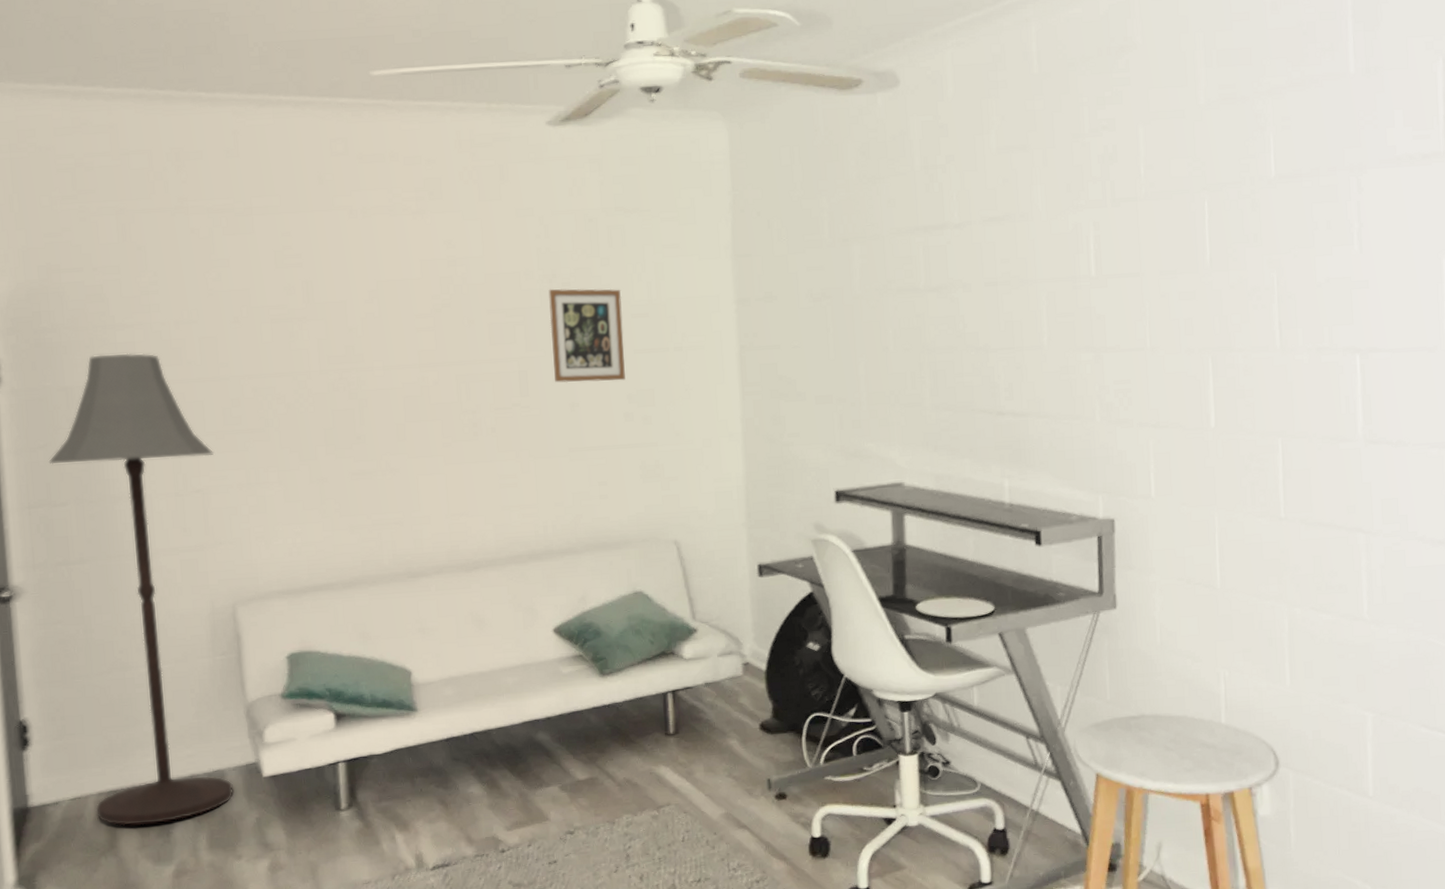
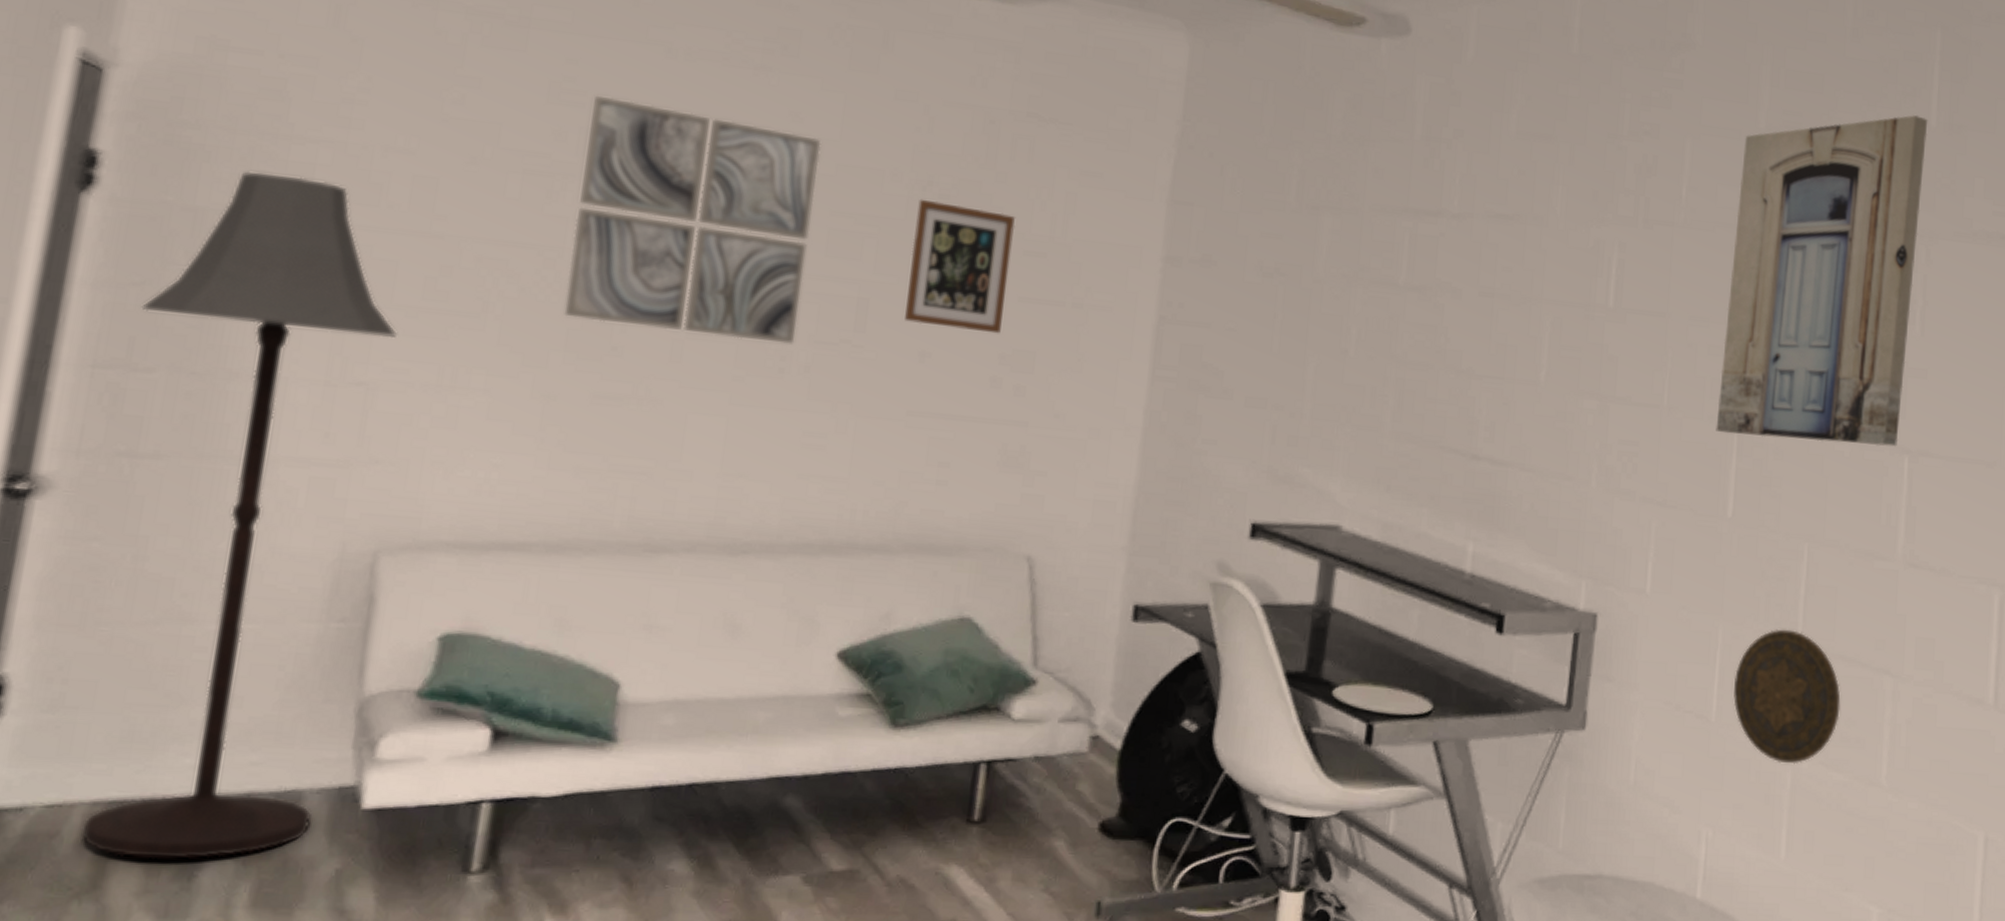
wall art: none [307,255,481,421] -> present [564,95,821,344]
wall art: none [1188,66,1349,361] -> present [1716,114,1928,447]
decorative plate: none [1232,508,1323,613] -> present [1733,628,1841,764]

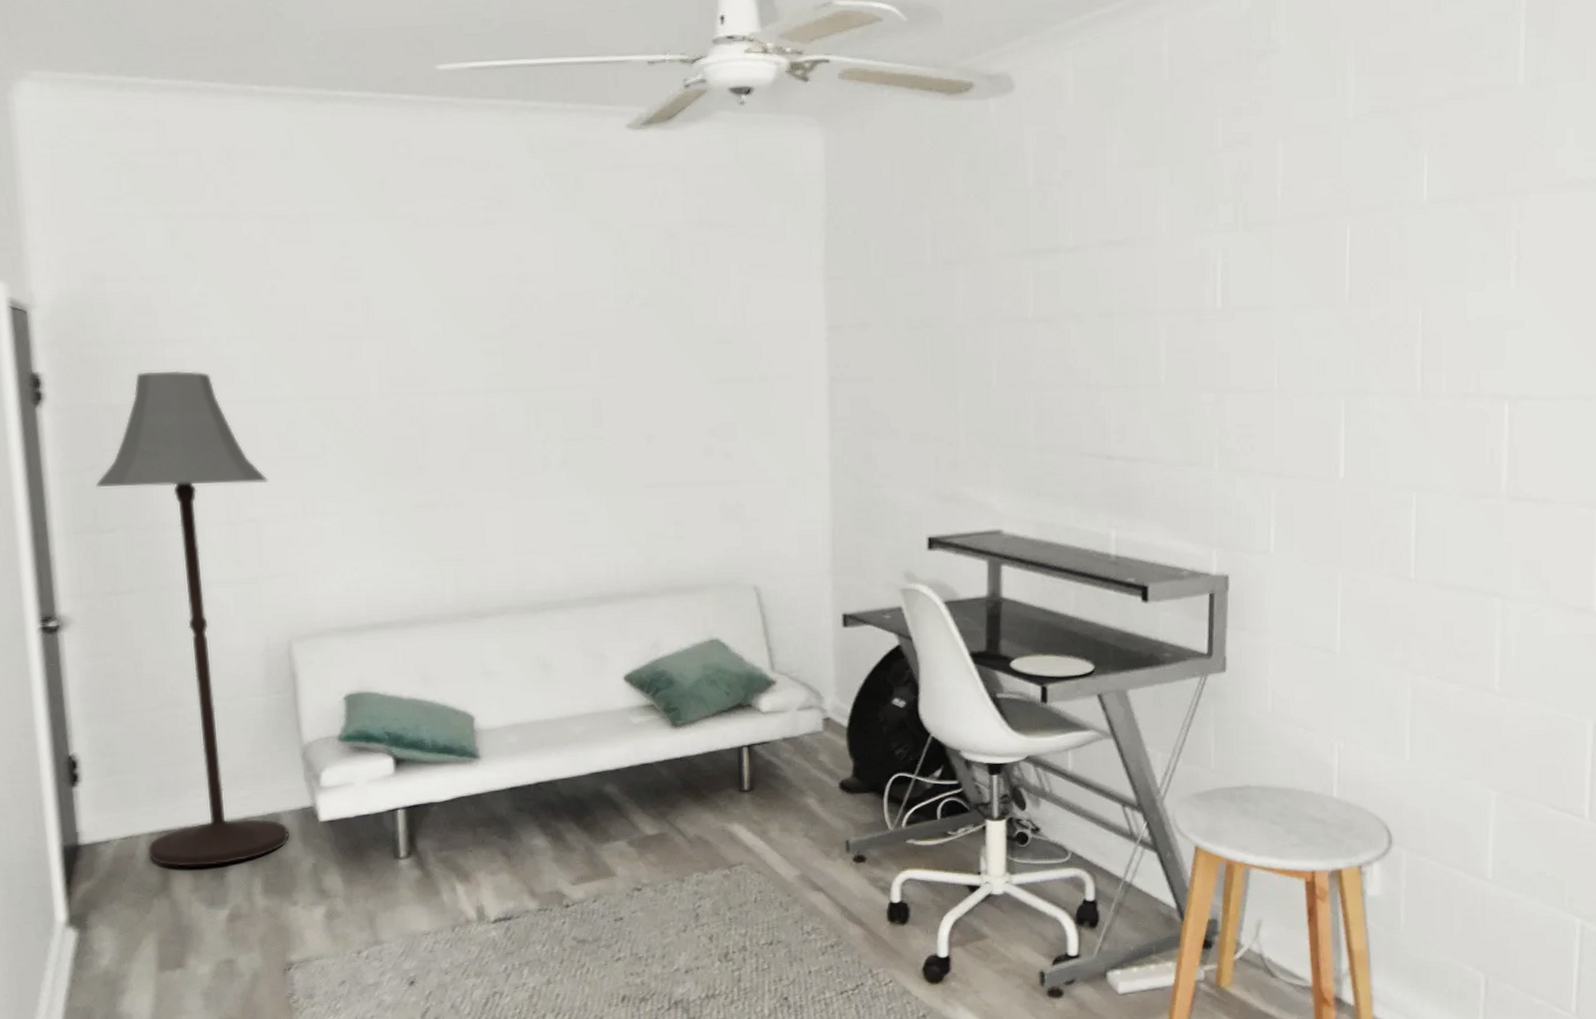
wall art: present [564,95,821,344] -> none [367,268,551,448]
picture frame: present [905,199,1015,334] -> none [625,310,706,414]
wall art: present [1716,114,1928,447] -> none [1324,76,1516,406]
decorative plate: present [1733,628,1841,764] -> none [1355,568,1454,682]

